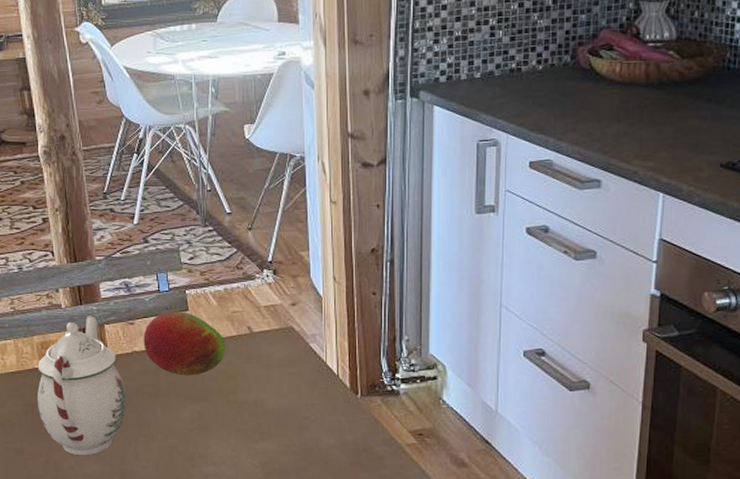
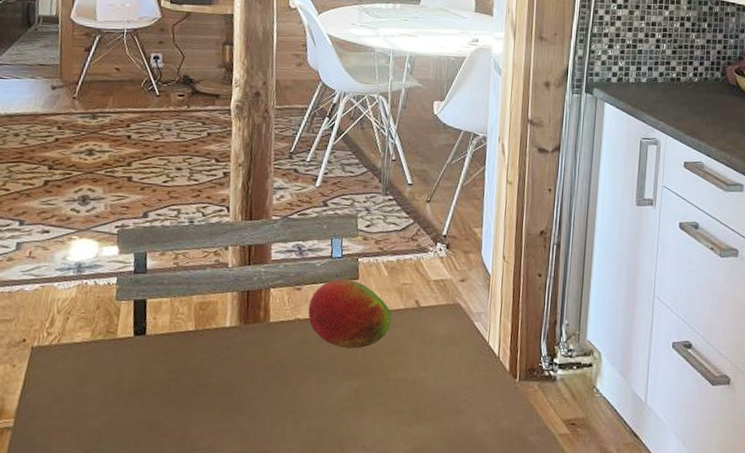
teapot: present [37,316,127,456] -> none [184,278,283,434]

